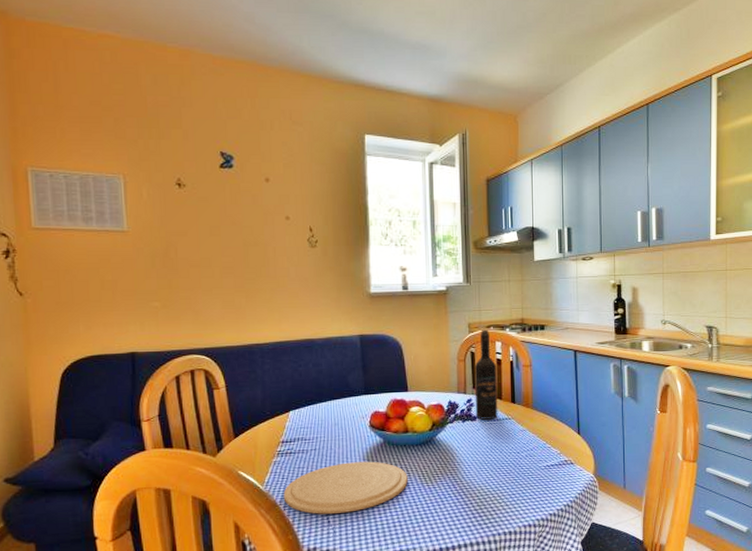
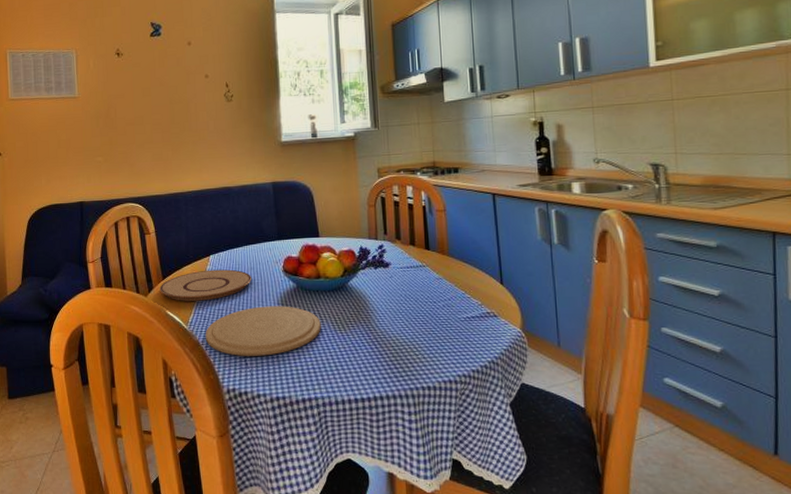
plate: none [231,425,335,460] -> present [159,269,251,301]
wine bottle: present [474,329,498,420] -> none [385,174,412,267]

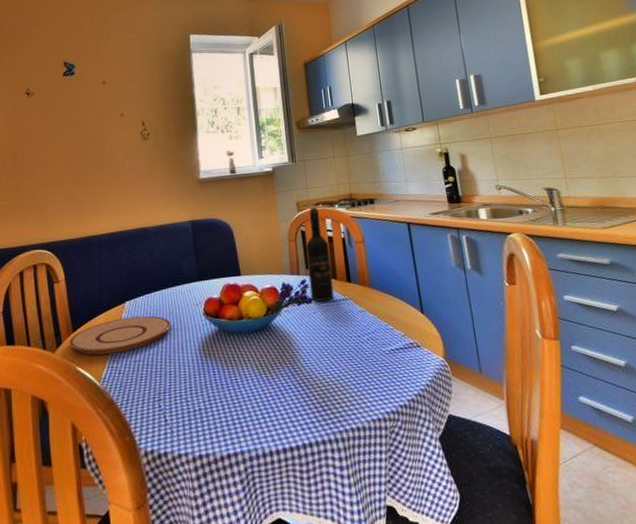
plate: present [205,306,321,356] -> none [120,351,245,412]
wine bottle: none [385,174,412,267] -> present [305,207,334,302]

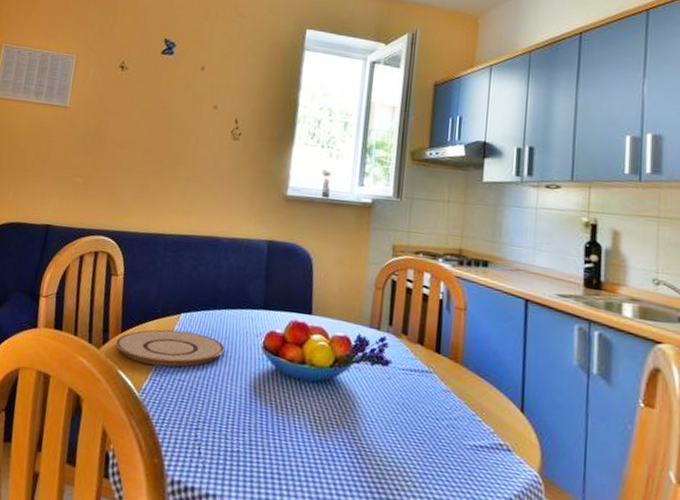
wine bottle: present [305,207,334,302] -> none [388,255,423,369]

